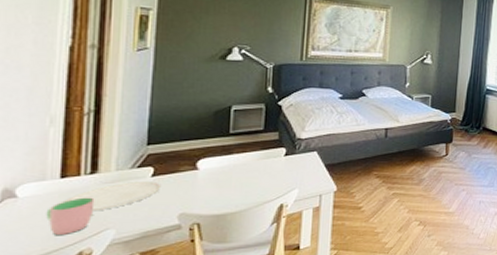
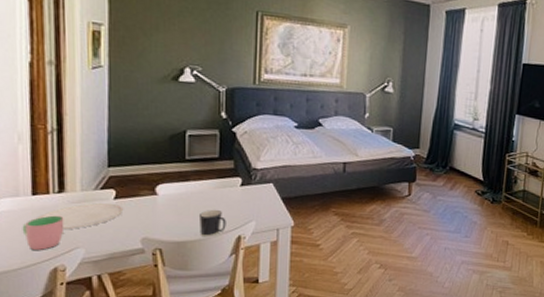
mug: none [241,180,269,208] -> present [200,209,226,237]

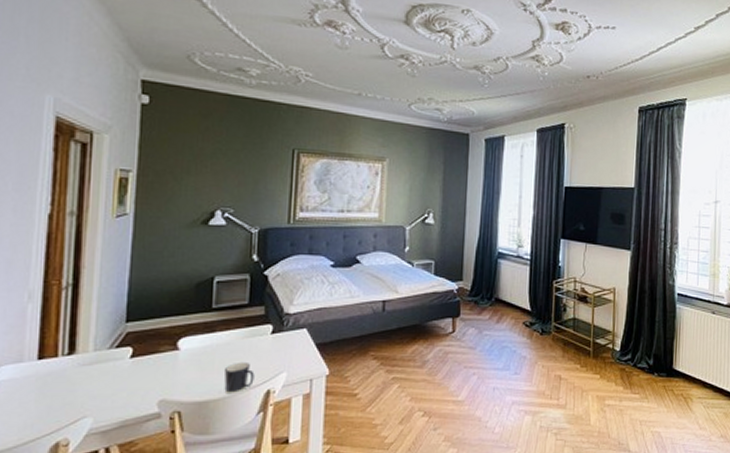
cup: present [22,215,65,251] -> none [22,381,72,425]
plate: present [37,203,124,230] -> none [41,364,141,397]

